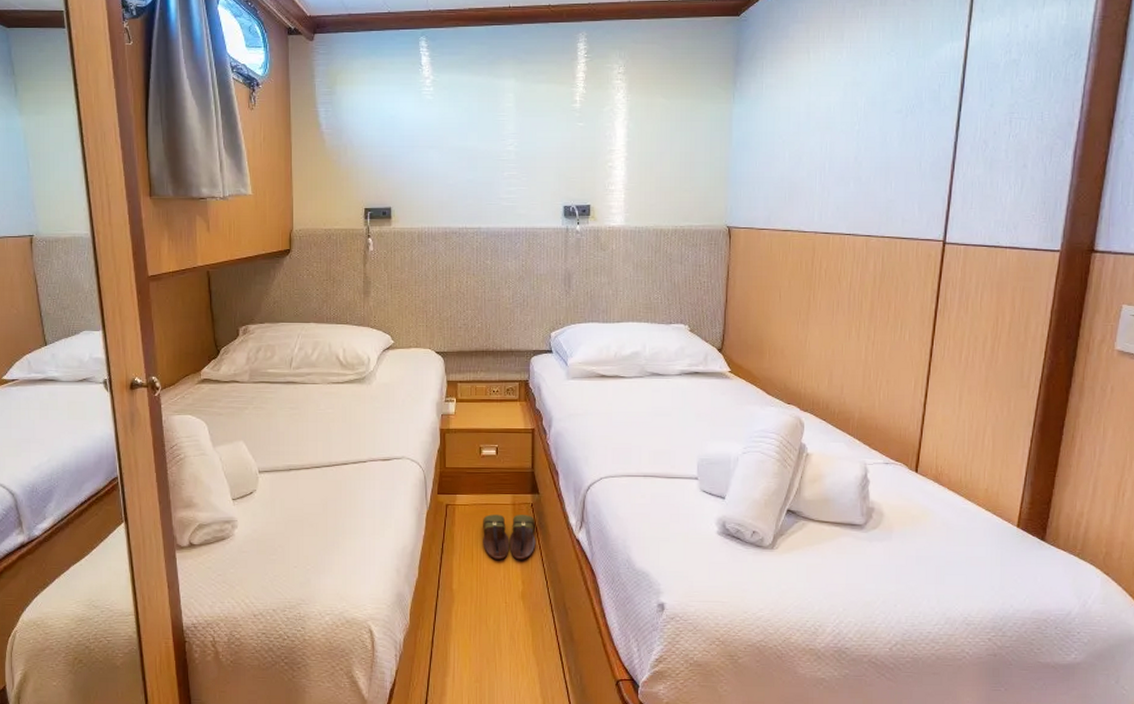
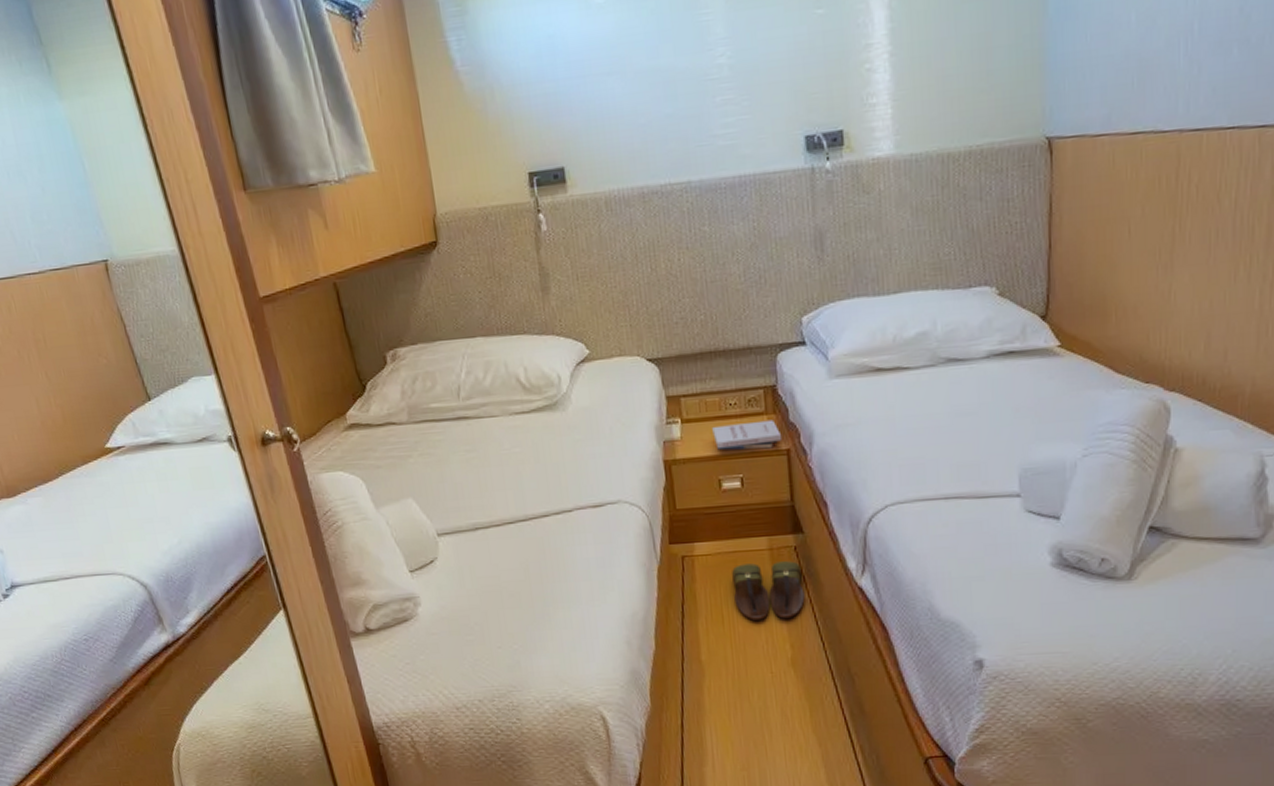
books: none [479,405,530,427] -> present [712,419,782,450]

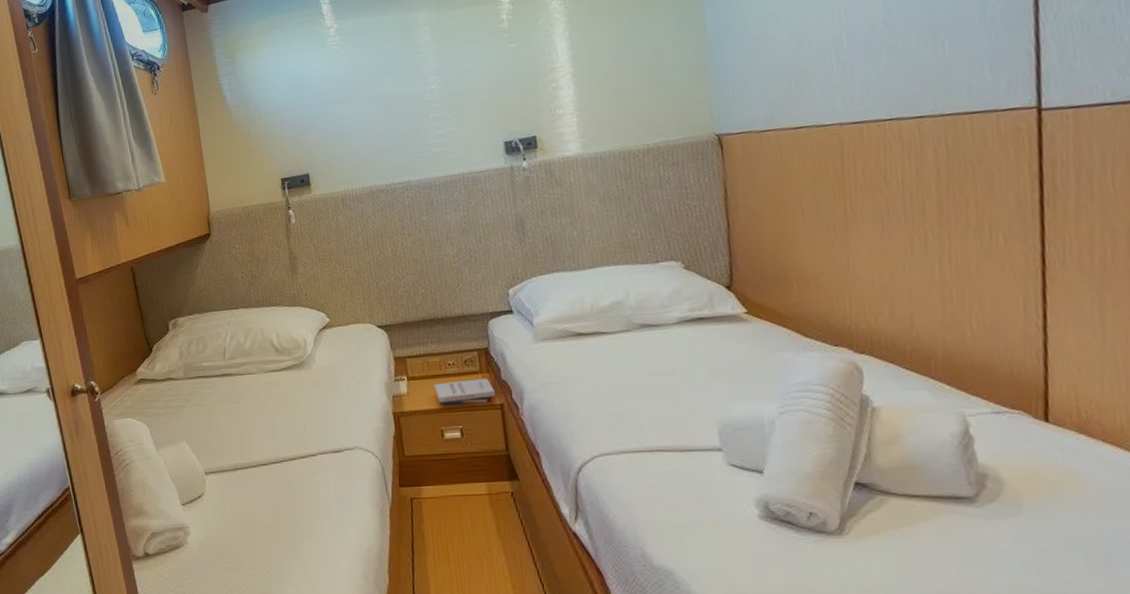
sandal: present [732,561,805,622] -> none [455,506,524,562]

